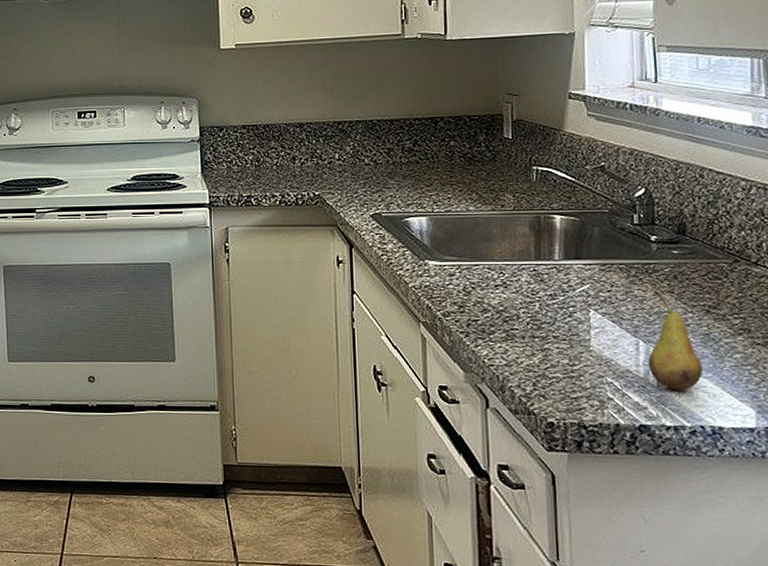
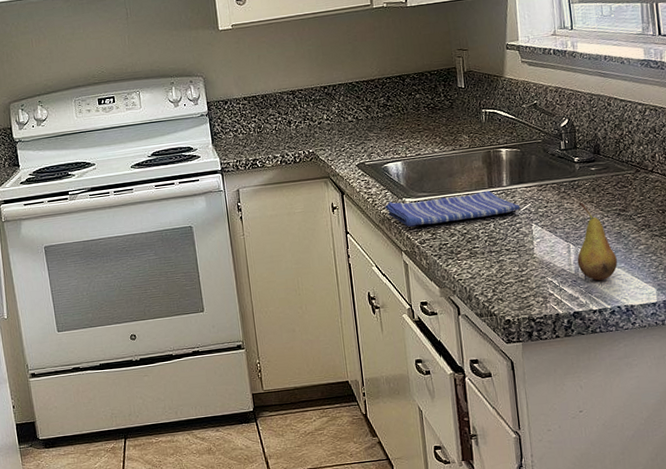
dish towel: none [402,262,576,295] -> present [385,190,521,227]

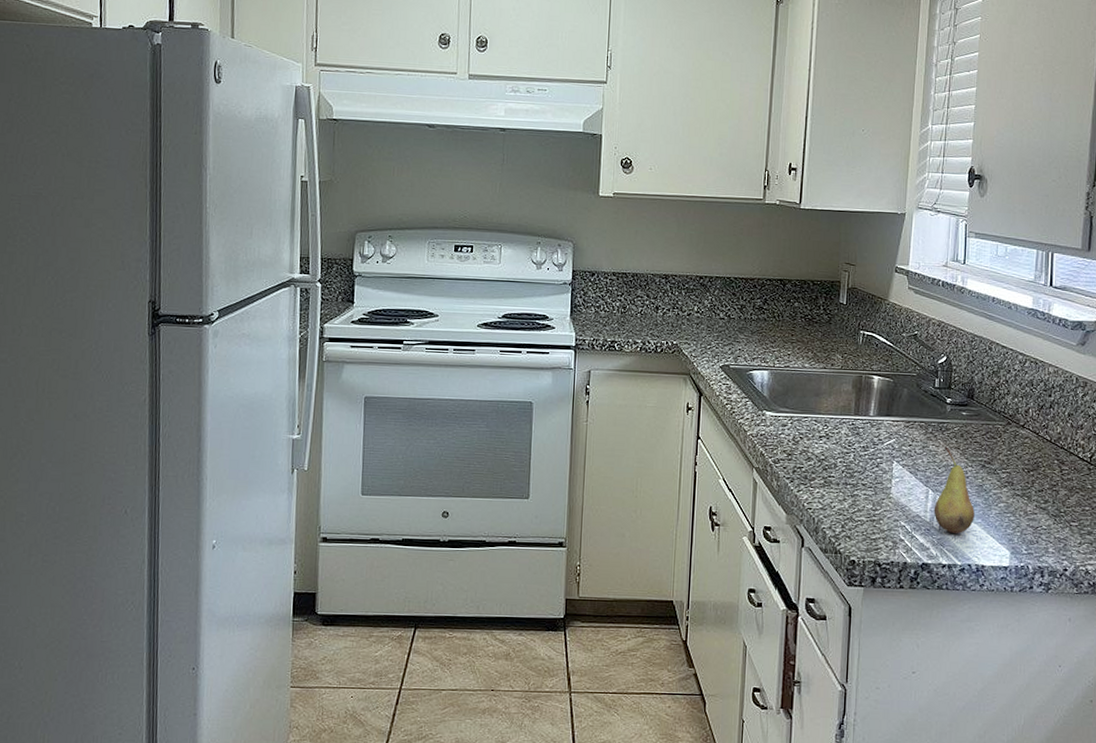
dish towel: present [385,190,521,227] -> none [743,412,884,446]

